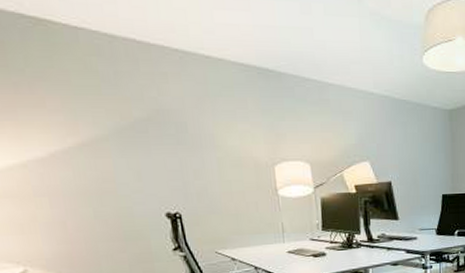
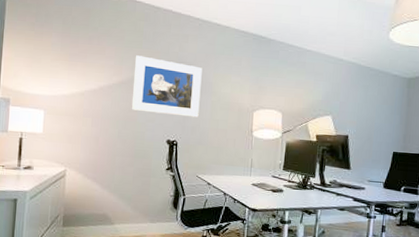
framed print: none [95,105,204,181] -> present [131,55,202,118]

